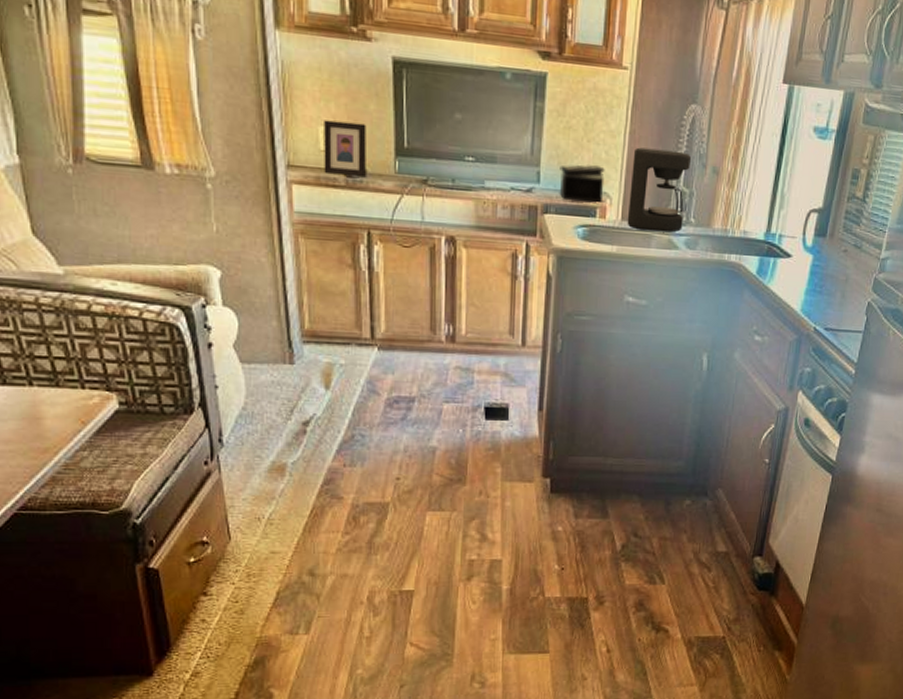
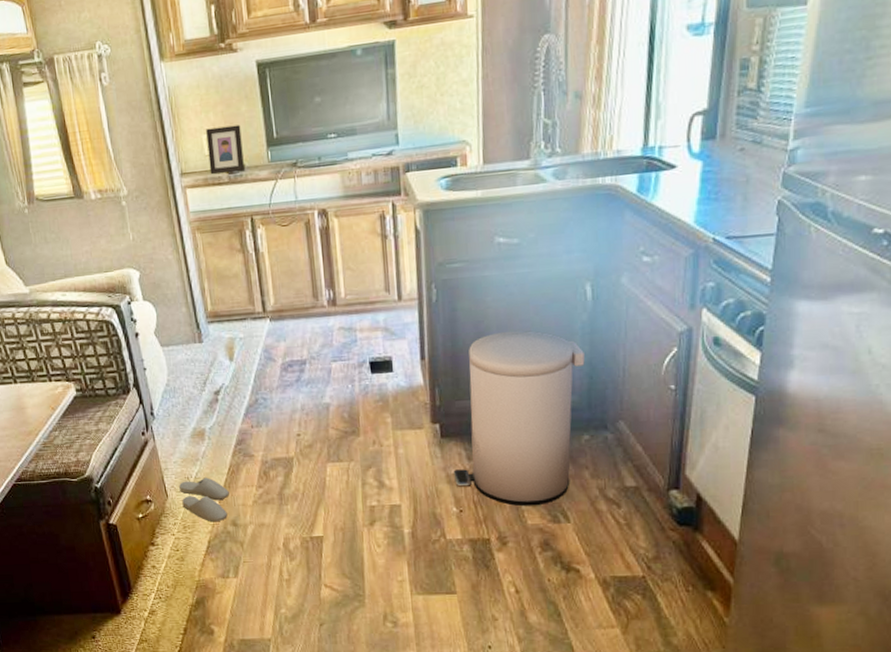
slippers: none [247,519,309,570] -> present [179,477,229,521]
pedal bin: none [558,391,695,567] -> present [453,330,585,506]
speaker: present [560,164,605,202] -> none [416,115,462,155]
coffee maker: present [627,147,691,233] -> none [488,84,550,171]

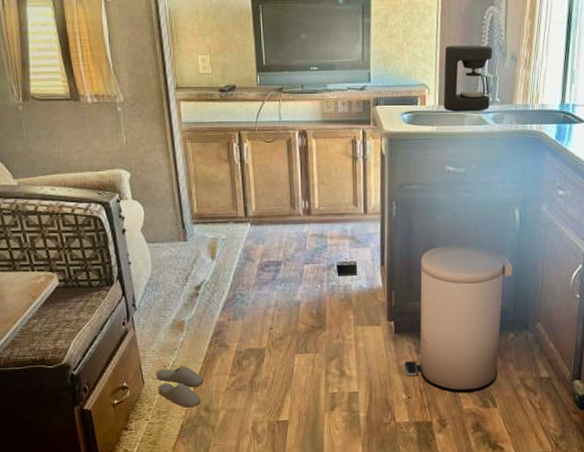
picture frame: present [206,125,245,175] -> none [202,50,235,92]
coffee maker: none [488,84,550,171] -> present [443,45,492,112]

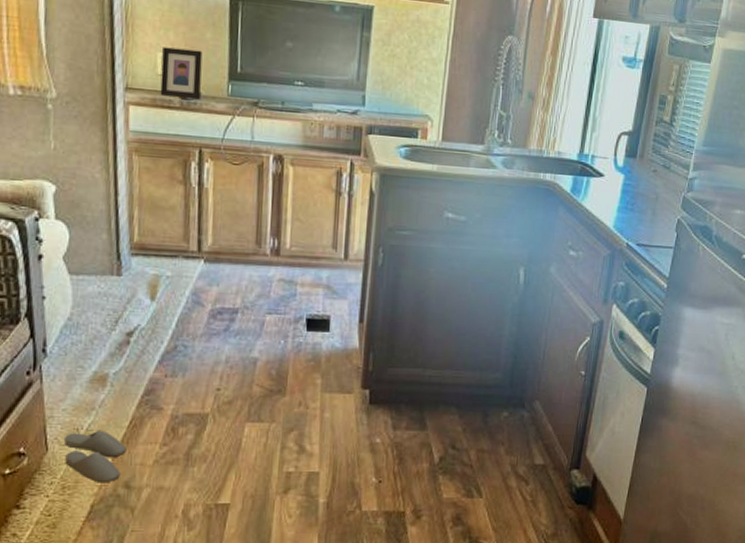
picture frame: none [202,50,235,92] -> present [160,47,203,100]
pedal bin: present [404,244,512,394] -> none [376,303,512,480]
coffee maker: present [443,45,492,112] -> none [447,74,508,153]

